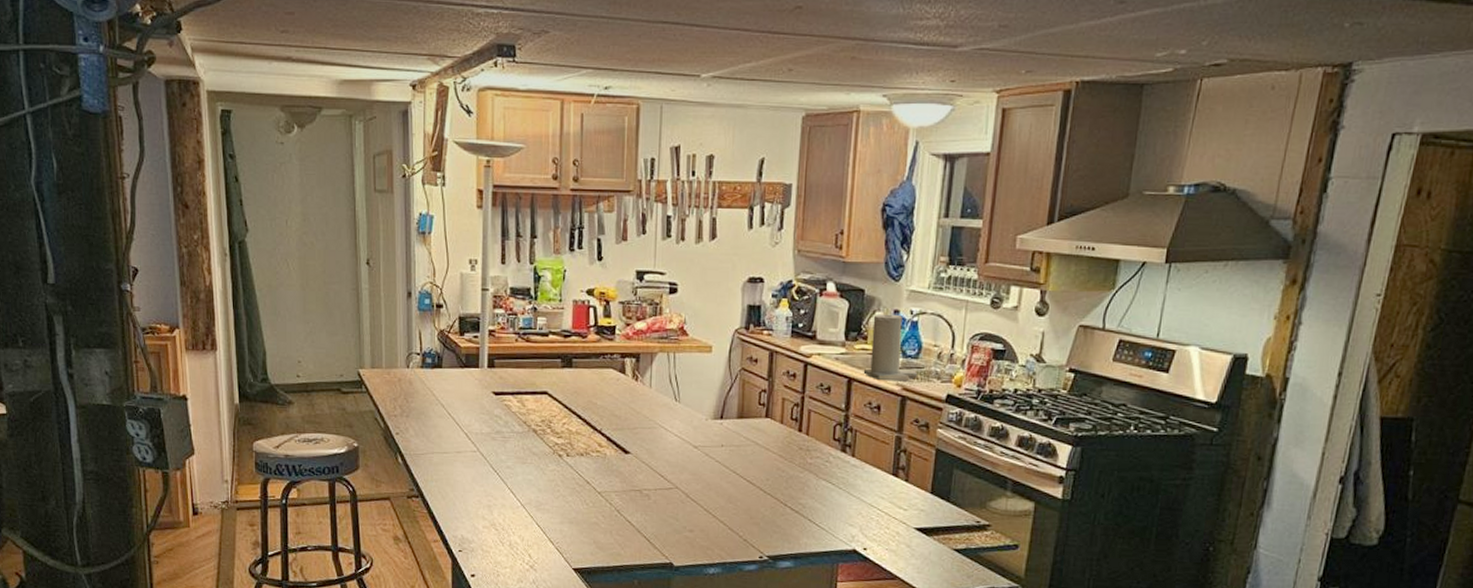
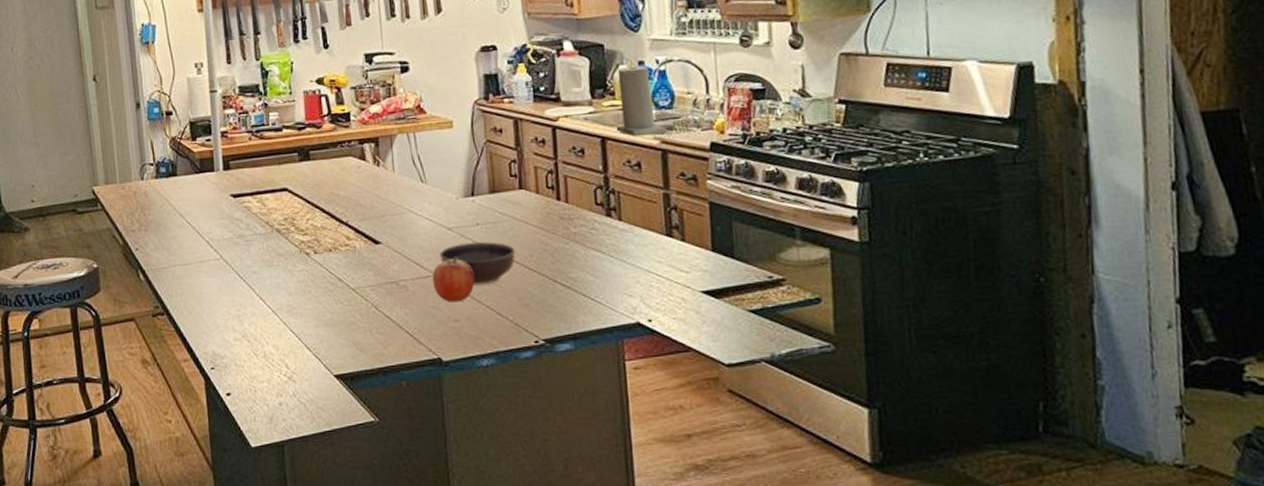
fruit: none [673,473,713,515] -> present [432,257,475,302]
bowl: none [683,462,754,502] -> present [440,242,516,286]

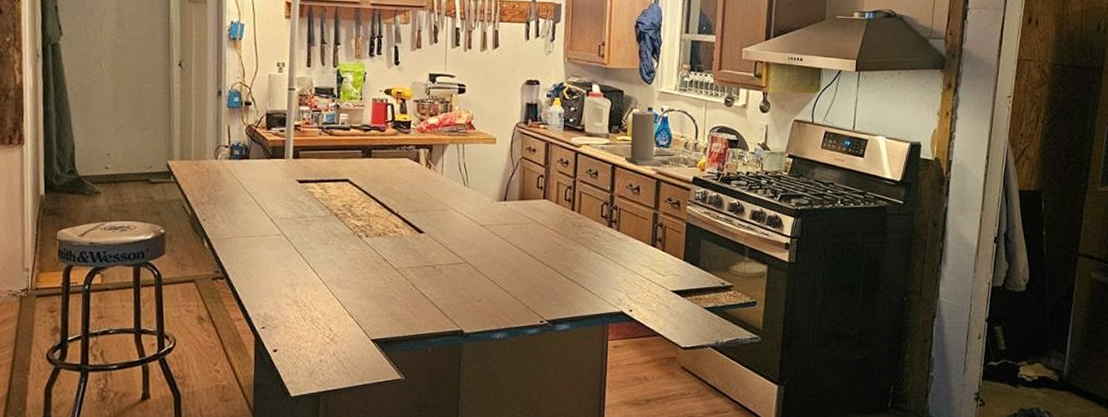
fruit: present [432,257,475,302] -> none [463,249,498,286]
bowl: present [440,242,516,286] -> none [472,239,534,274]

